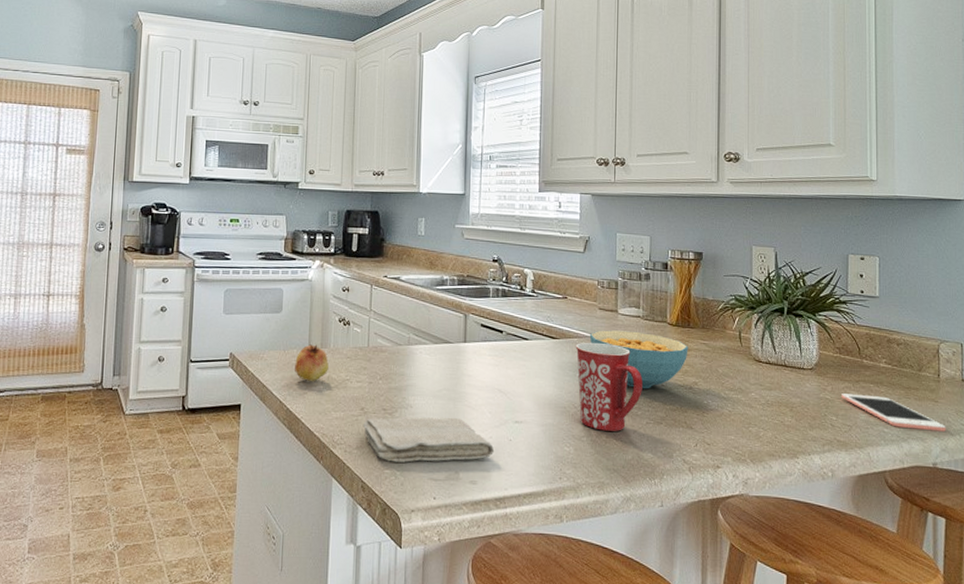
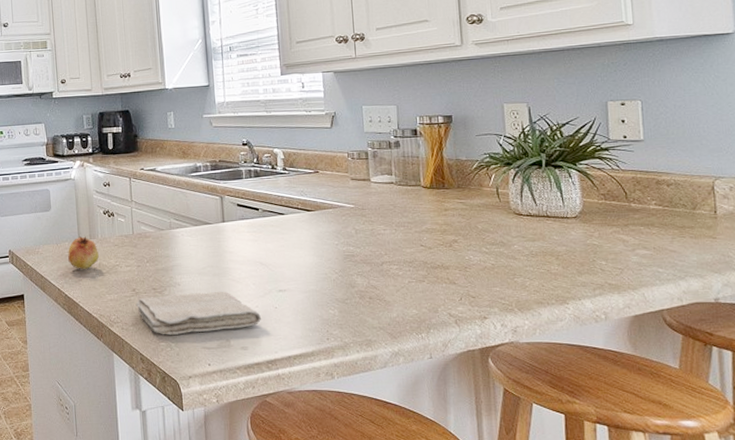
mug: present [575,342,643,431] -> none [331,211,402,293]
cereal bowl: present [589,330,688,388] -> none [344,197,445,250]
cell phone: present [842,393,946,432] -> none [610,237,727,267]

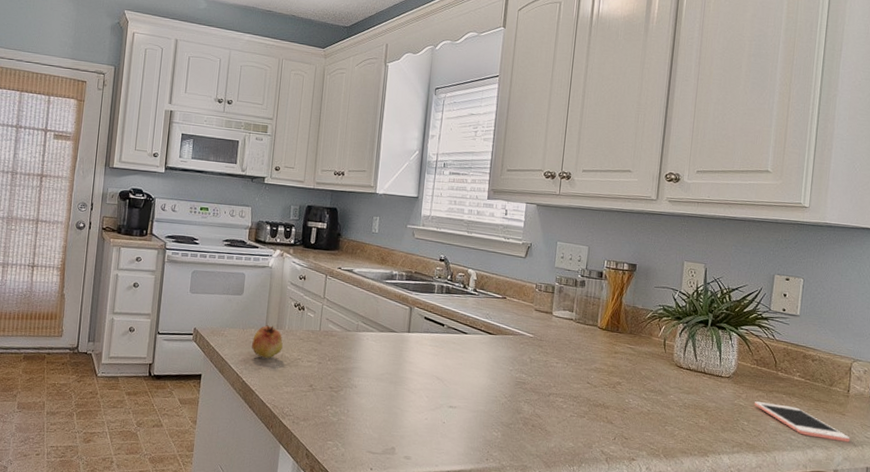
washcloth: present [135,291,262,335] -> none [310,394,429,438]
cell phone: none [610,237,727,267] -> present [754,401,850,442]

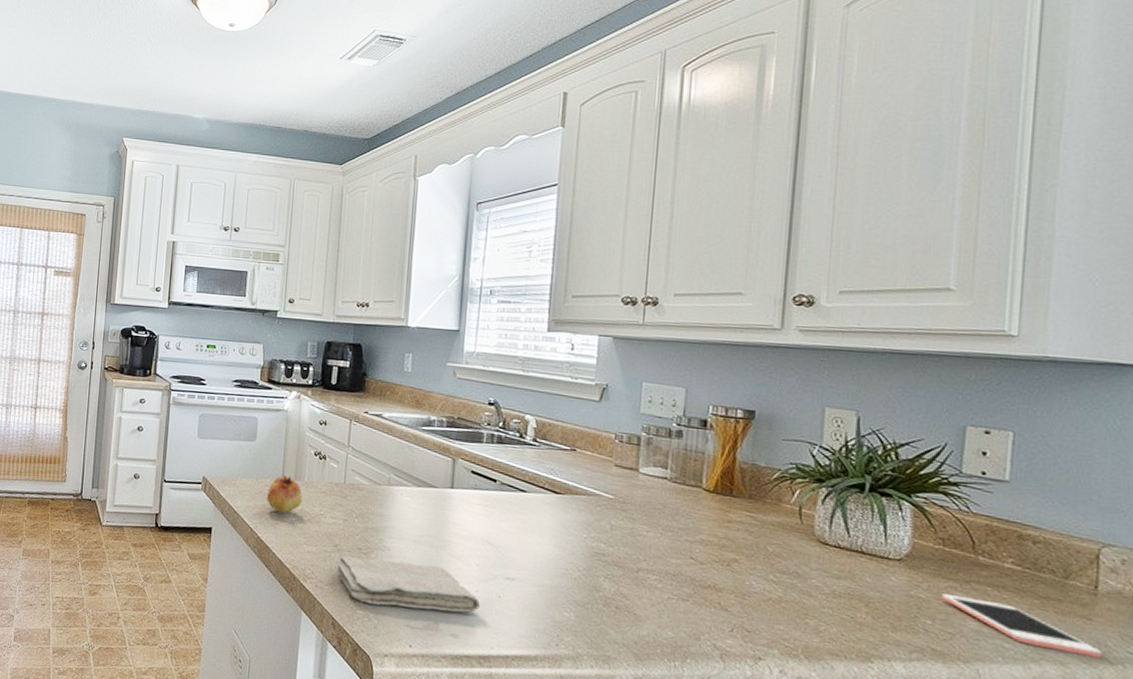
washcloth: none [310,394,429,438] -> present [335,556,481,613]

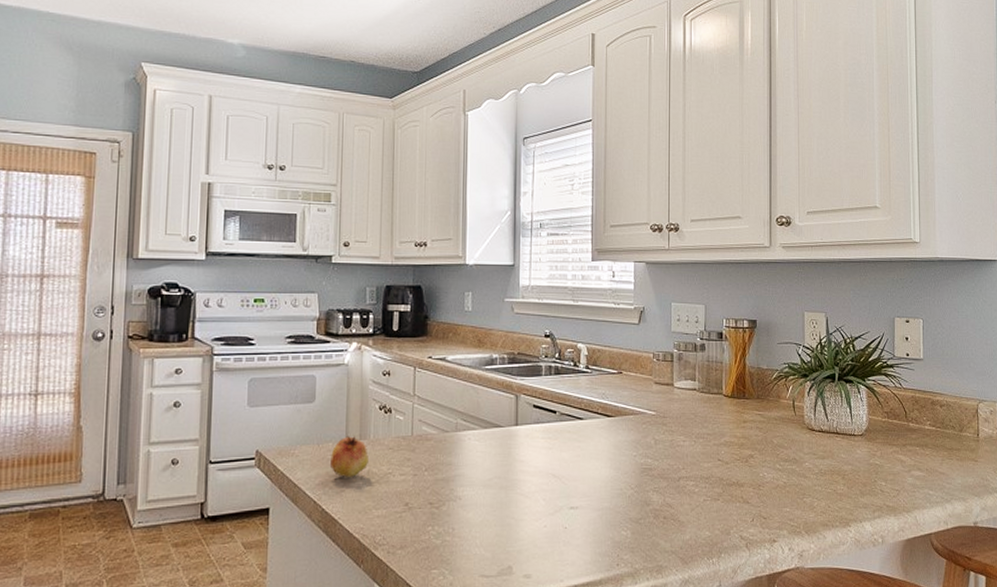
washcloth: present [335,556,481,613] -> none [407,507,550,561]
cell phone: present [942,594,1102,658] -> none [890,458,985,491]

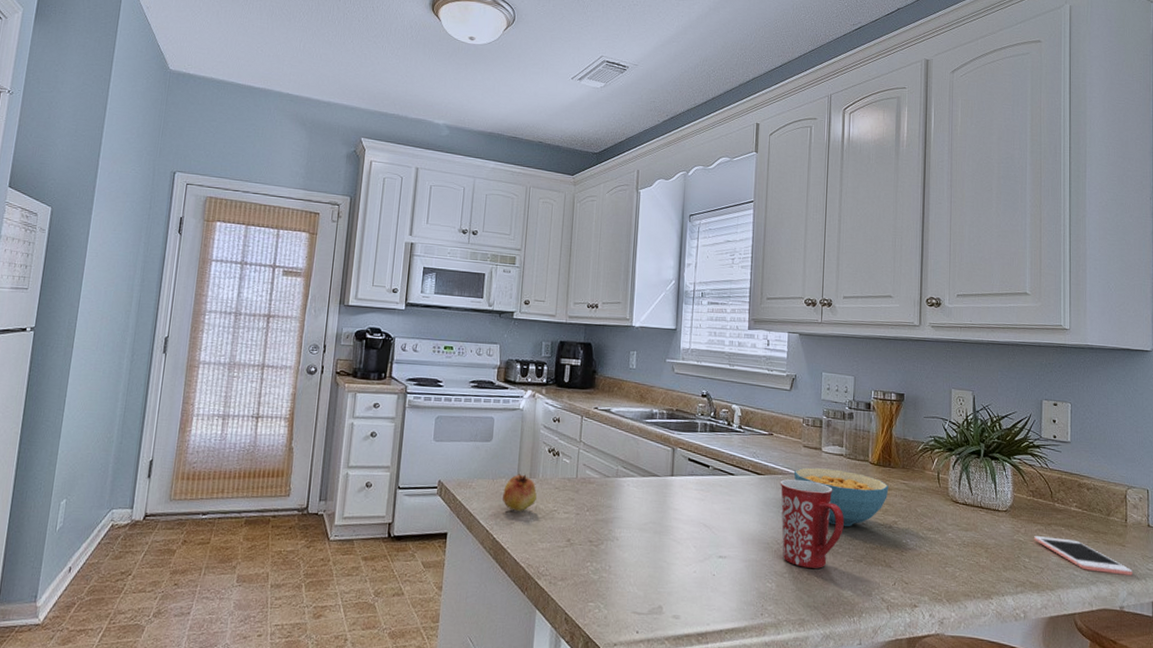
mug: none [631,418,699,511] -> present [780,479,844,568]
cereal bowl: none [645,405,744,464] -> present [793,467,889,526]
cell phone: none [890,458,985,491] -> present [1034,536,1132,576]

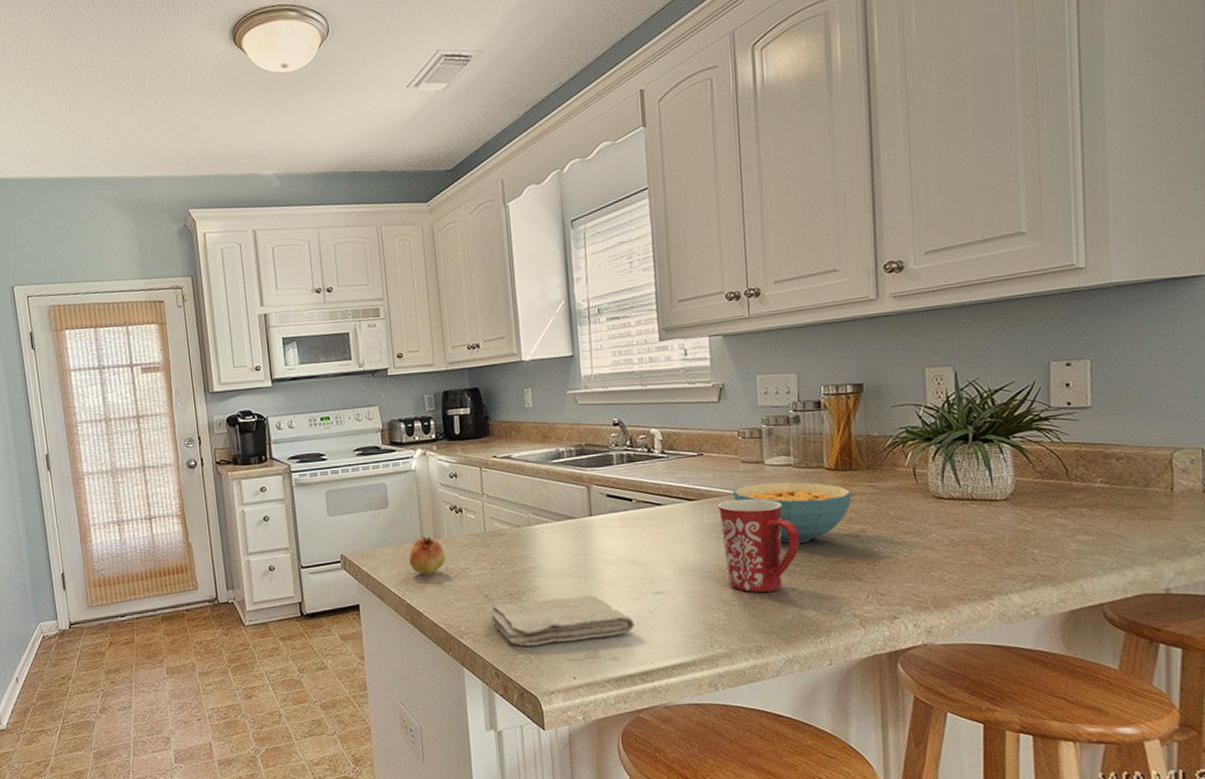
washcloth: none [568,549,698,595] -> present [488,595,635,647]
cell phone: present [1034,536,1132,576] -> none [1045,521,1182,554]

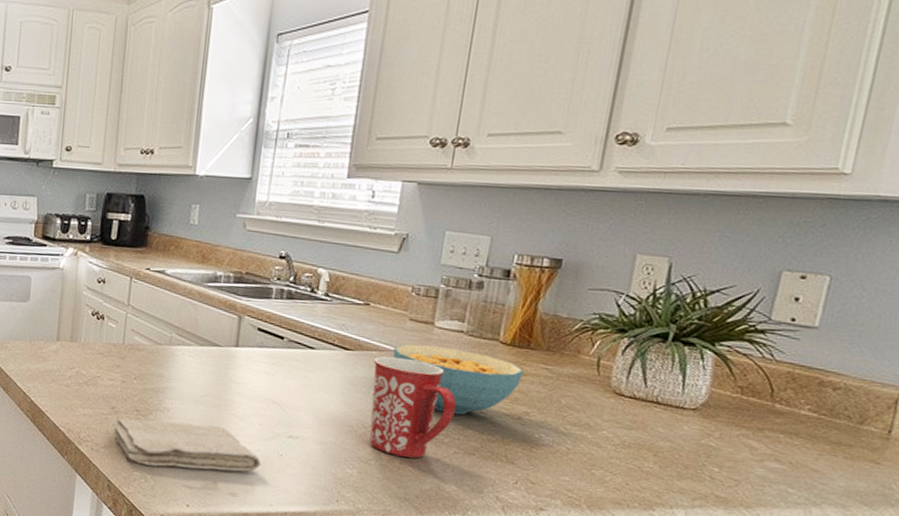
fruit: present [409,536,445,575] -> none [41,337,78,376]

